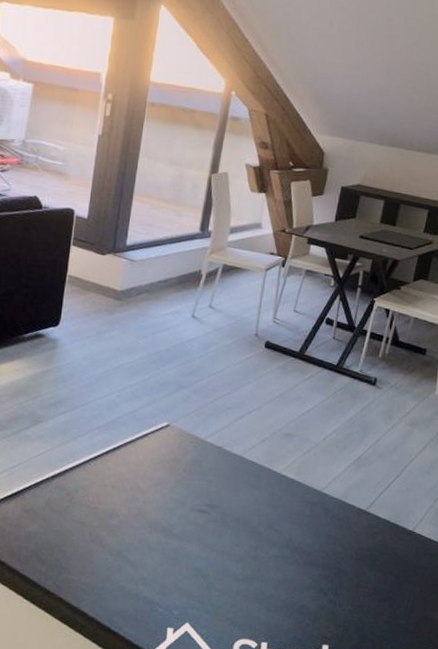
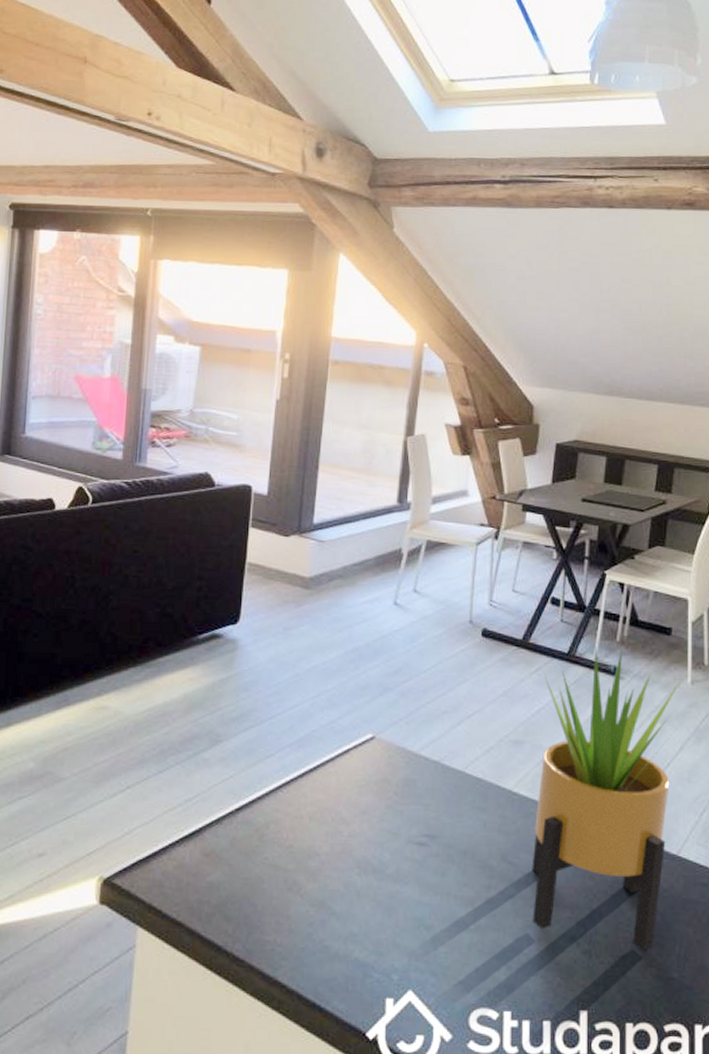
potted plant: none [290,363,430,602] -> present [532,648,681,950]

